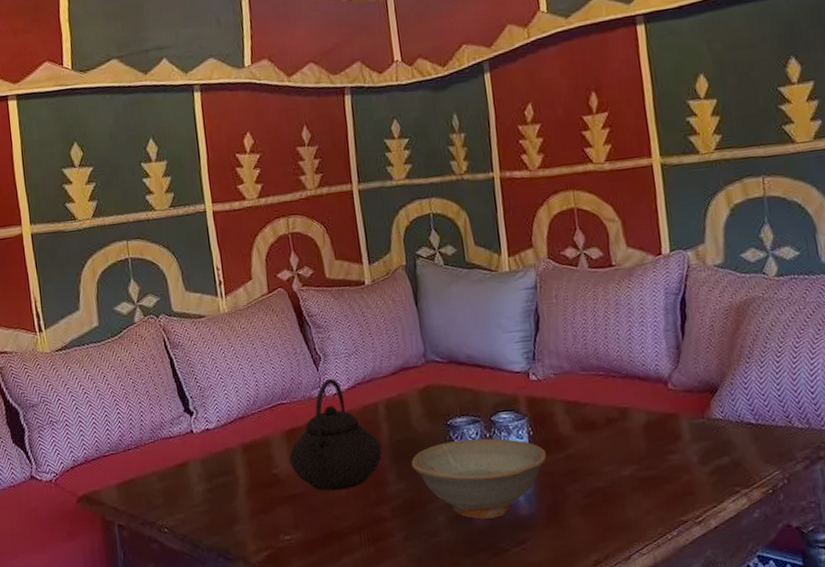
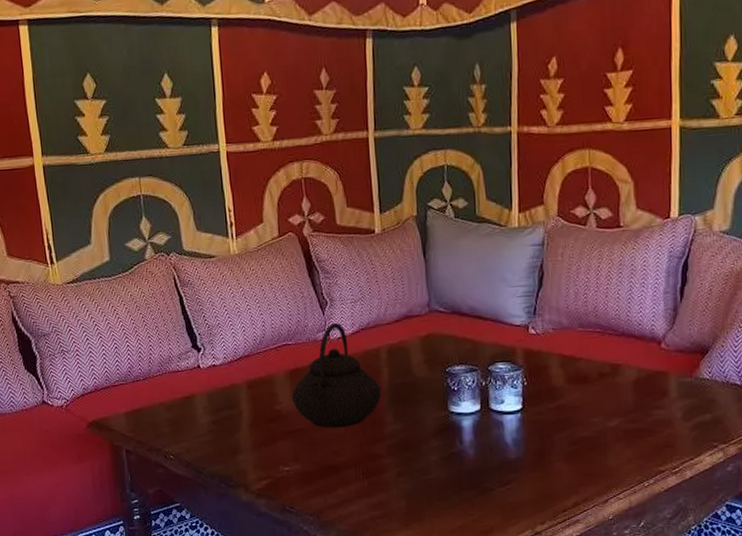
dish: present [411,438,546,519] -> none [409,386,538,460]

